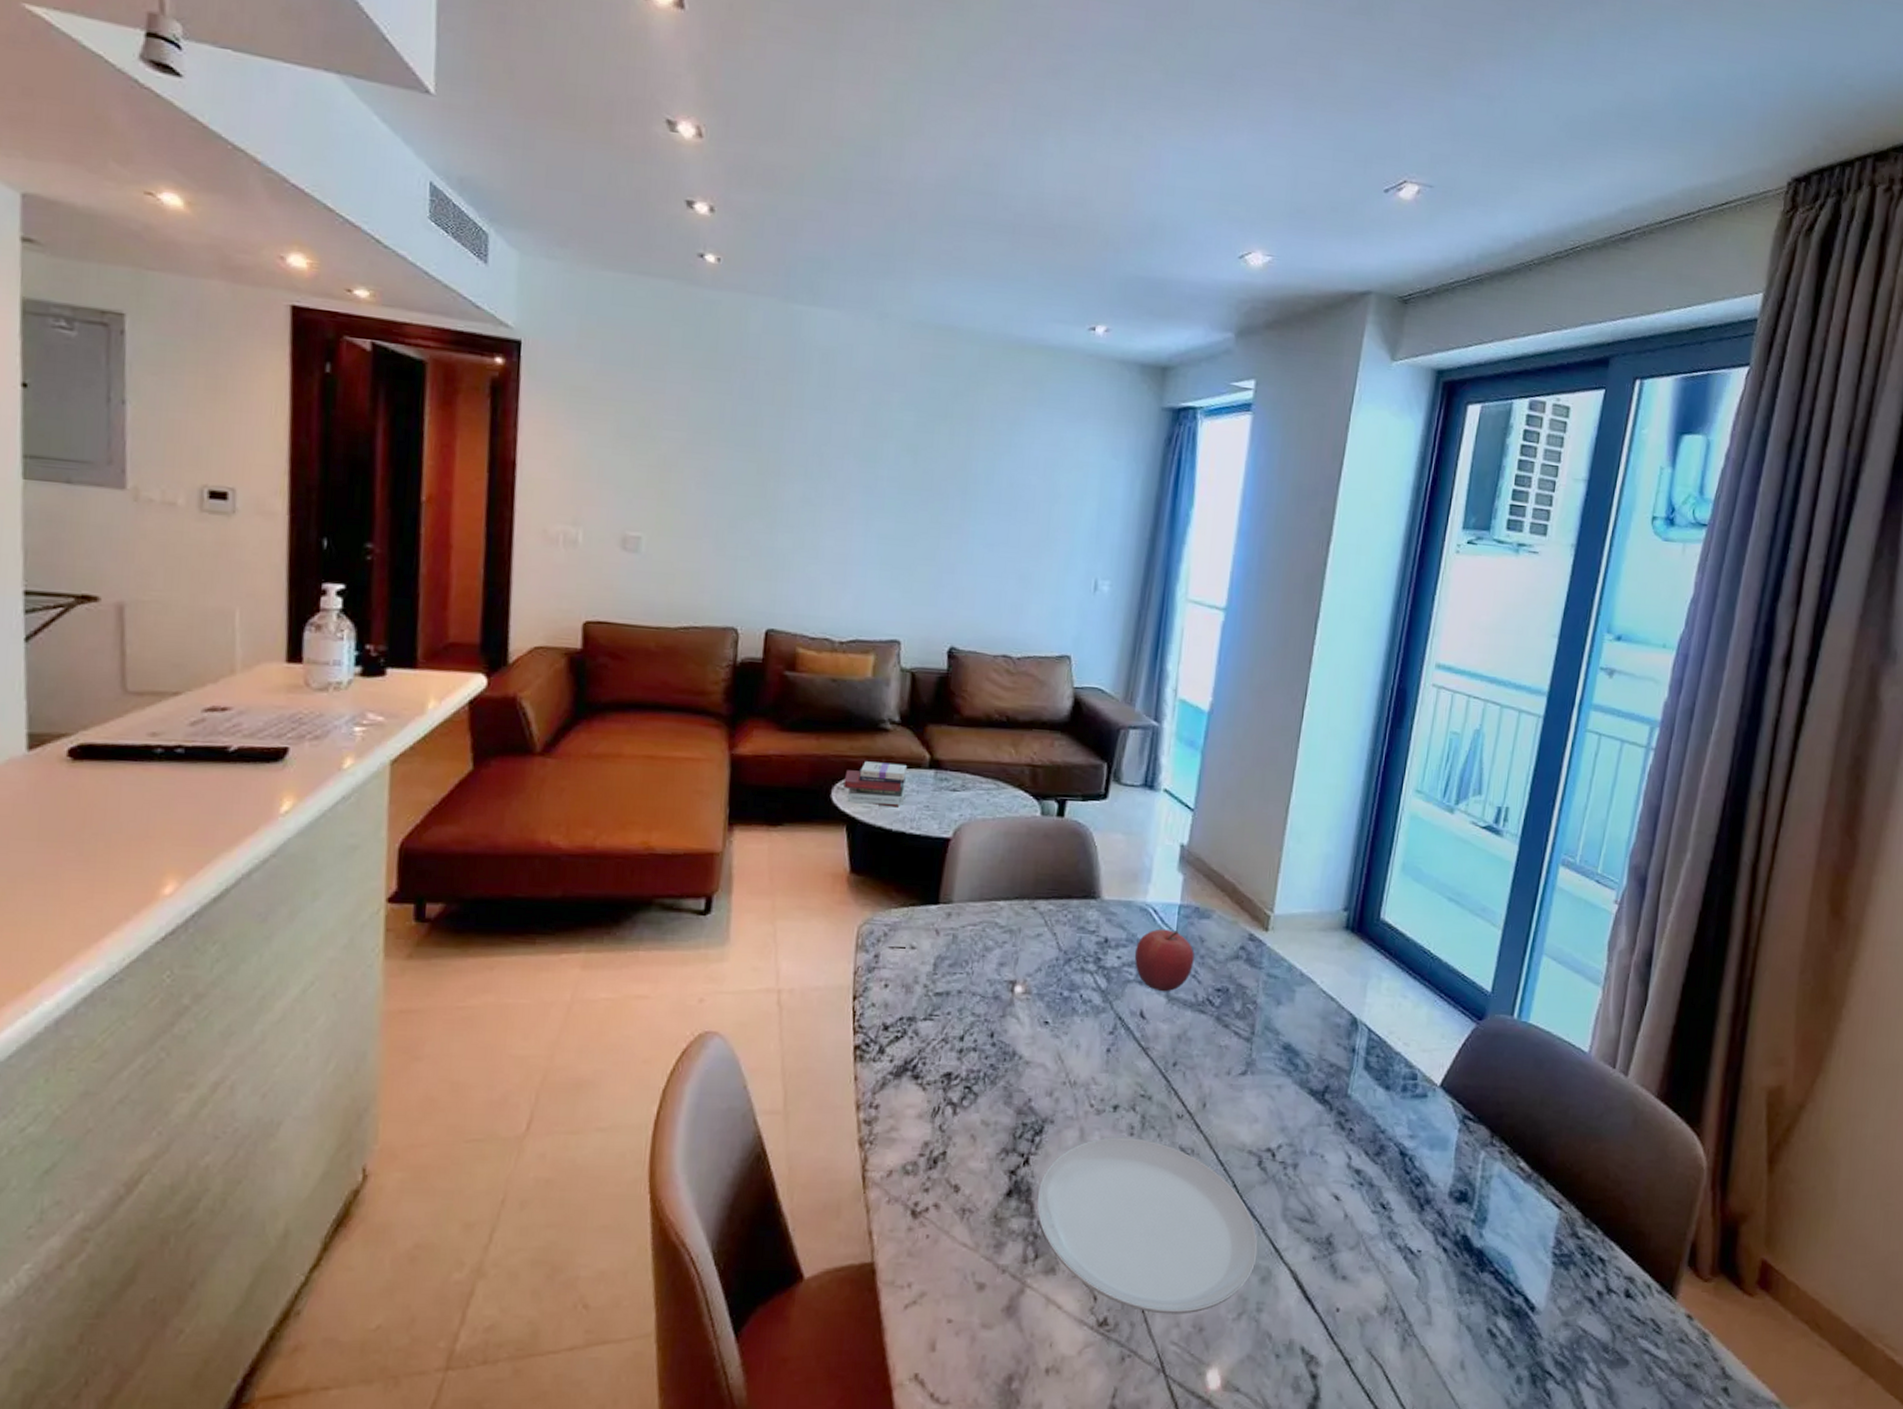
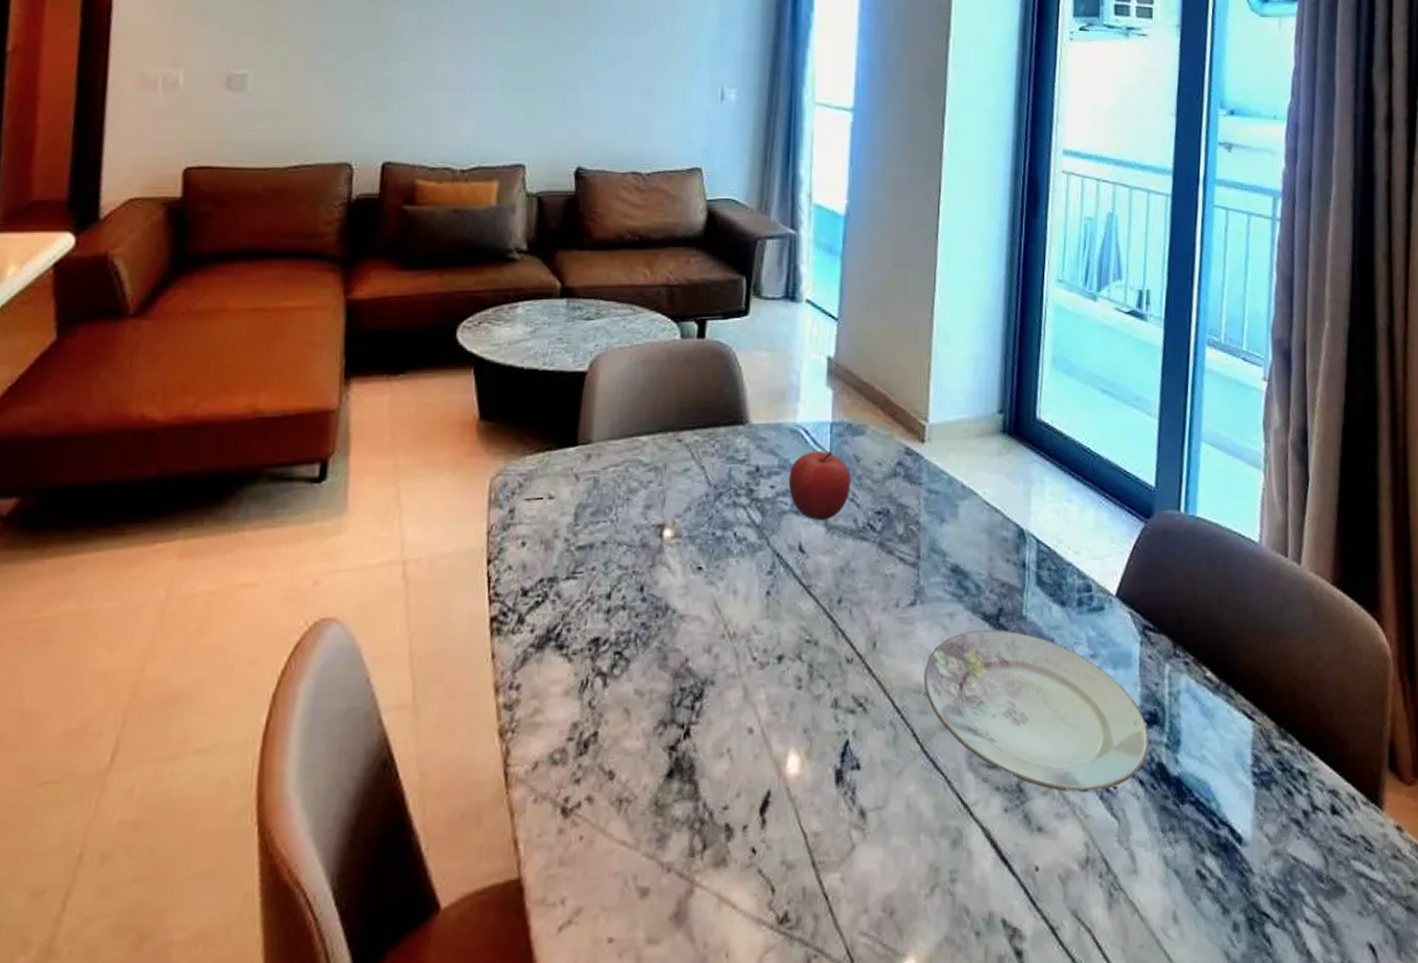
books: present [843,761,908,808] -> none [470,295,538,343]
plate: present [1037,1137,1258,1314] -> none [701,691,945,900]
plate: none [1247,1102,1458,1253] -> present [923,629,1150,794]

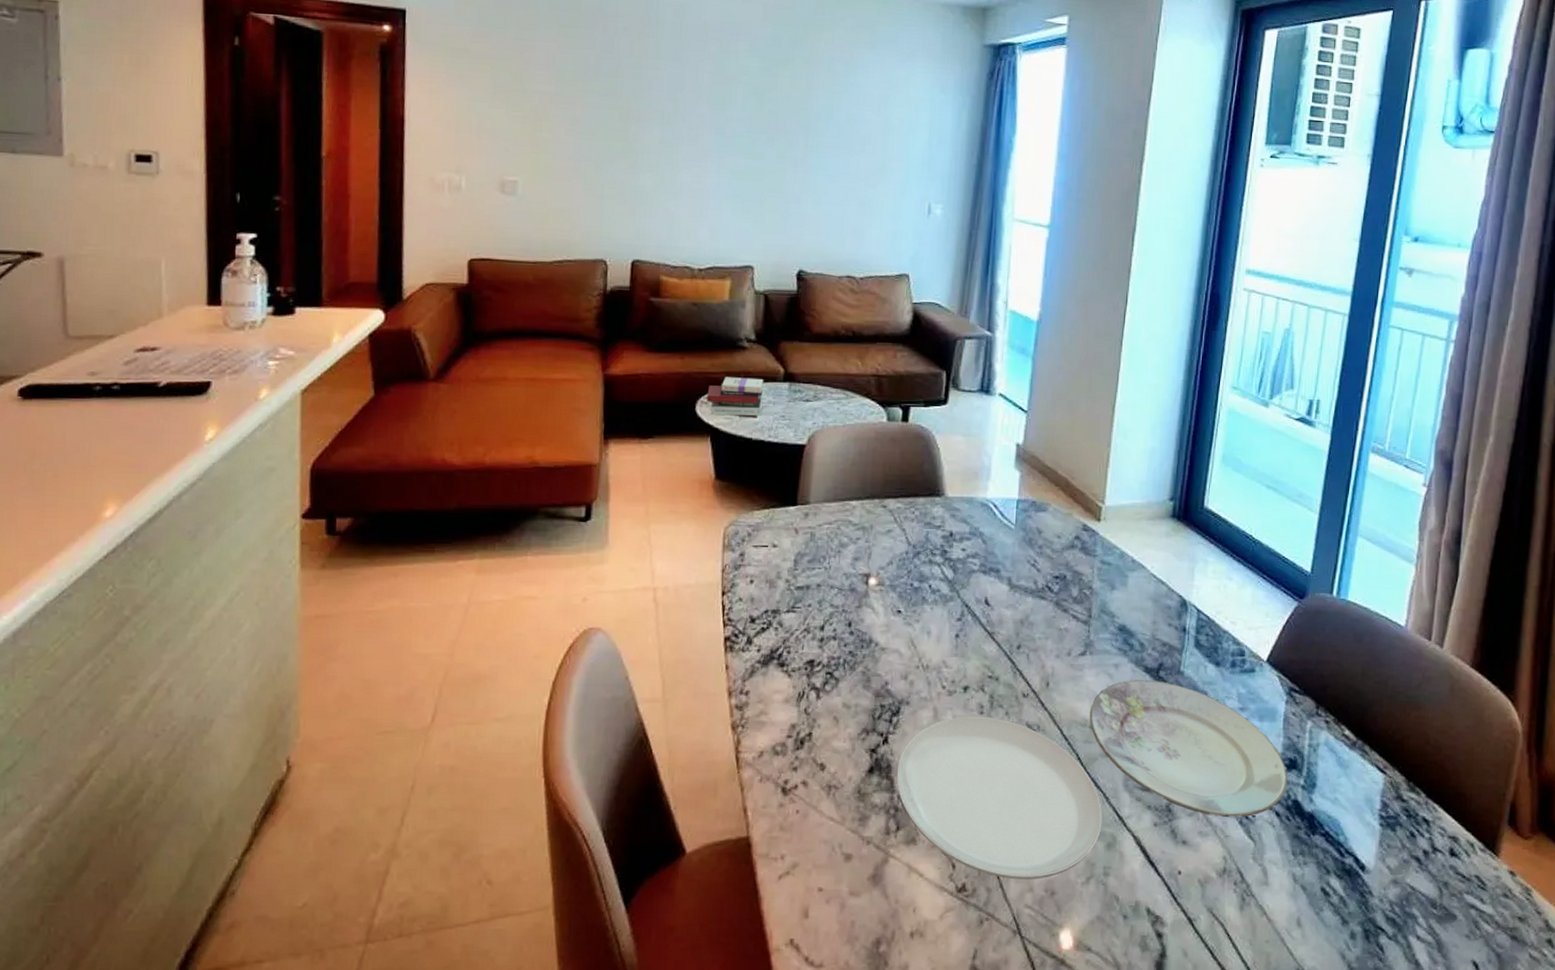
books: none [470,295,538,343] -> present [707,377,764,418]
plate: none [701,691,945,900] -> present [896,716,1103,880]
fruit: present [788,450,851,521] -> none [977,522,1033,581]

